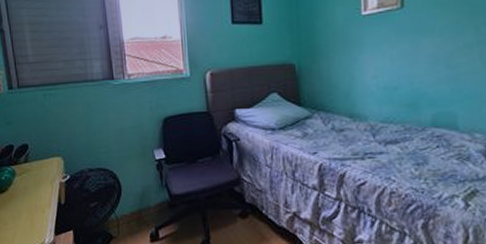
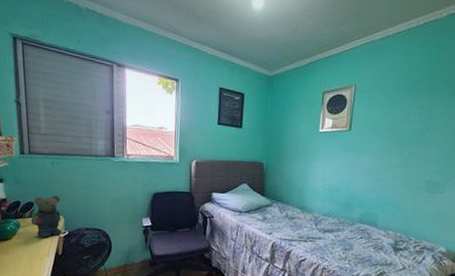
teddy bear: none [26,134,63,185] -> present [31,195,62,238]

